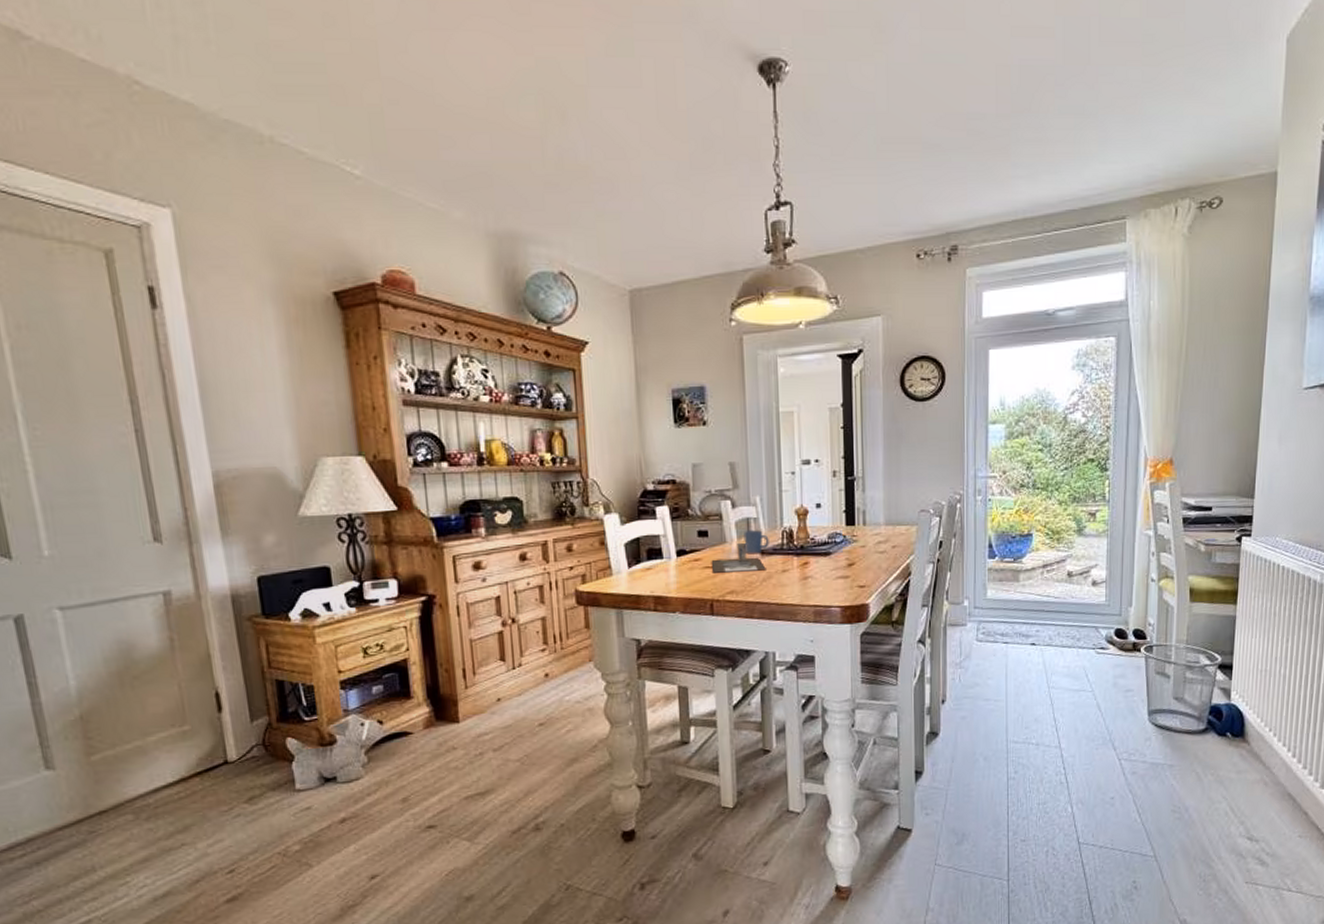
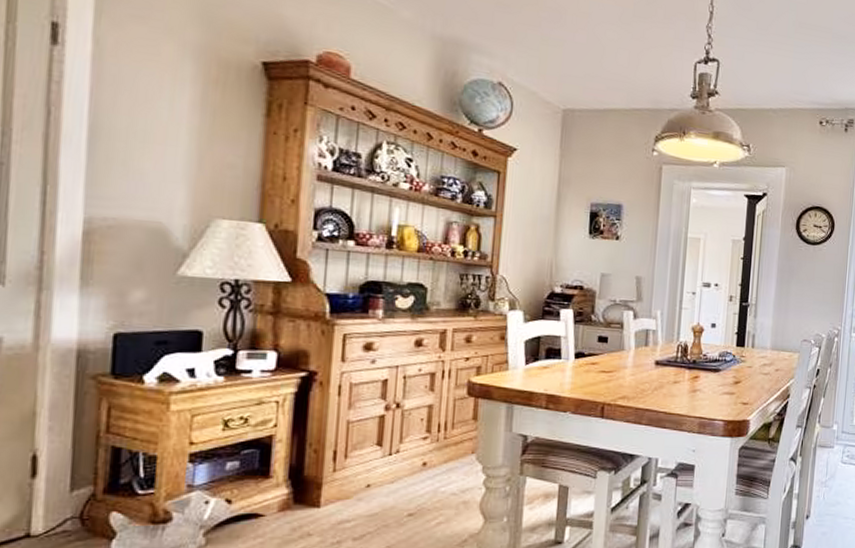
place setting: present [711,542,766,573] -> none [607,351,659,380]
mug: present [743,530,769,555] -> none [641,341,665,364]

